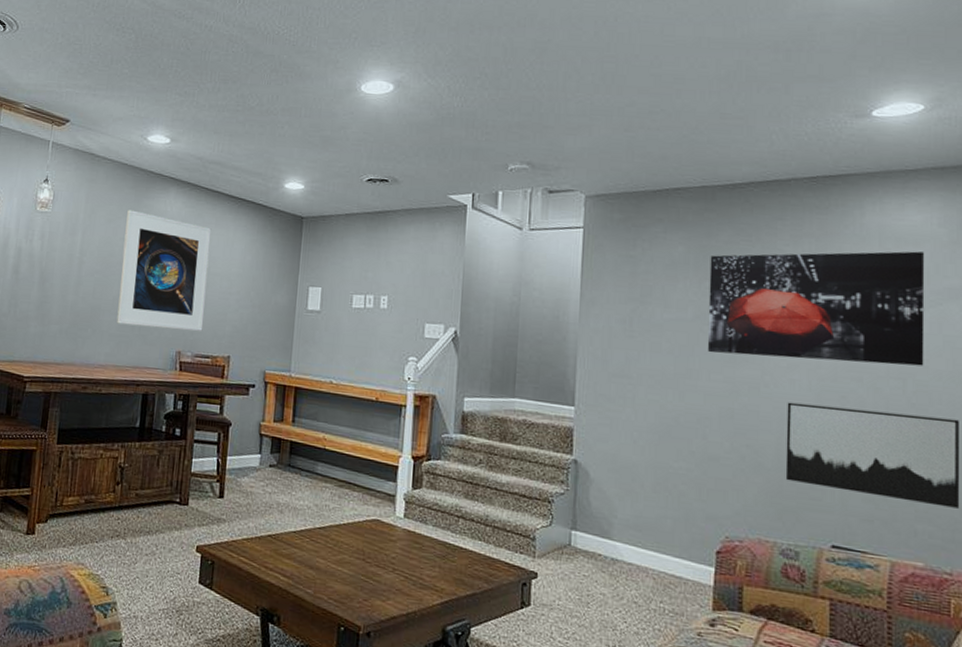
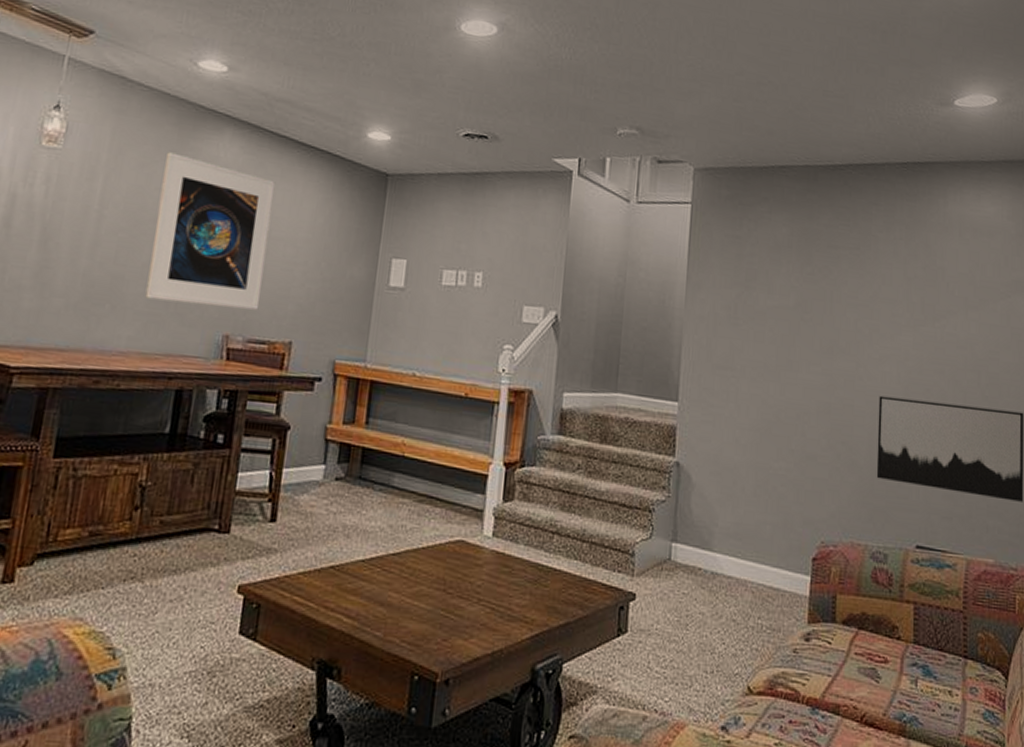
wall art: present [707,251,925,366] -> none [807,239,997,359]

